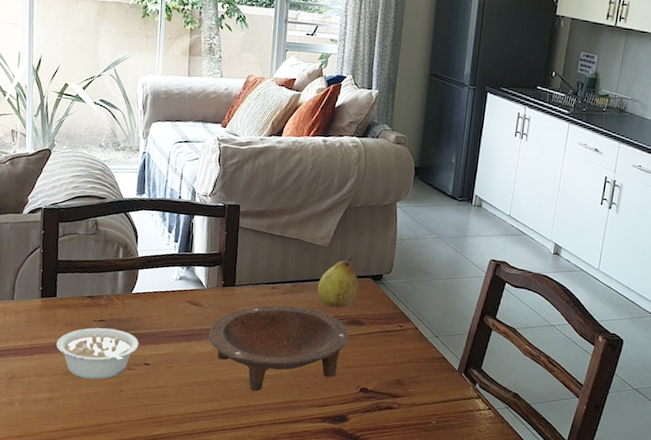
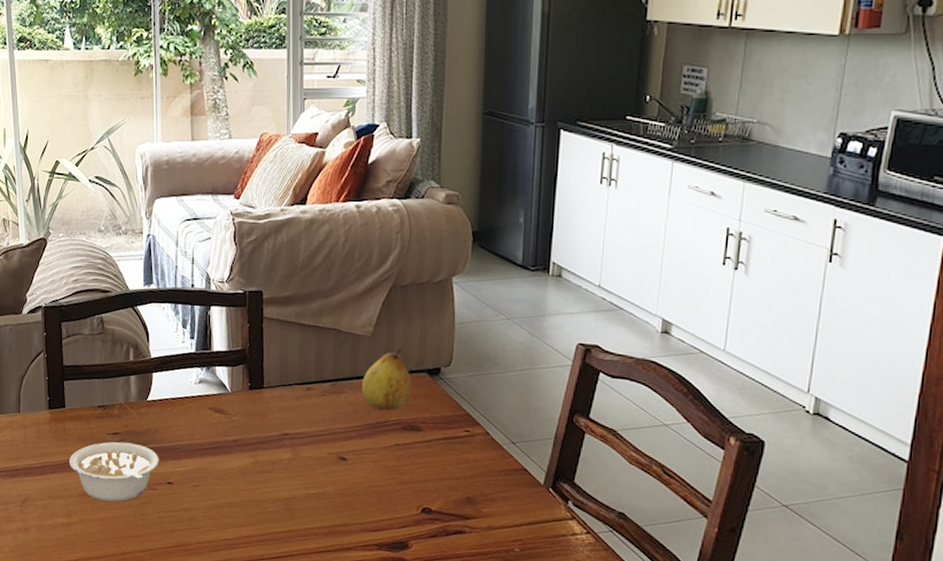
bowl: present [208,305,349,391] -> none [237,409,404,514]

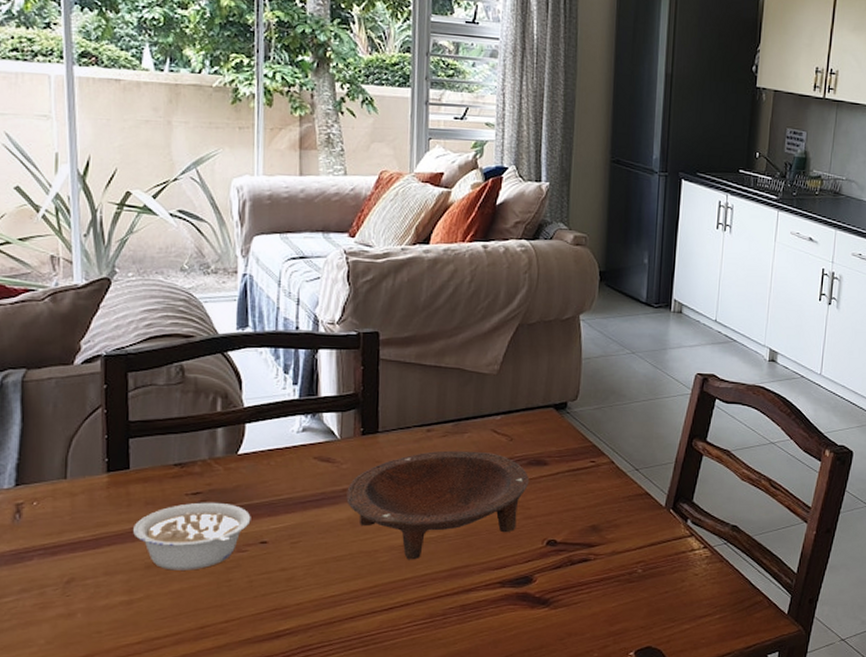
bowl: none [237,409,404,514] -> present [346,450,530,560]
fruit: present [362,348,412,411] -> none [486,385,538,448]

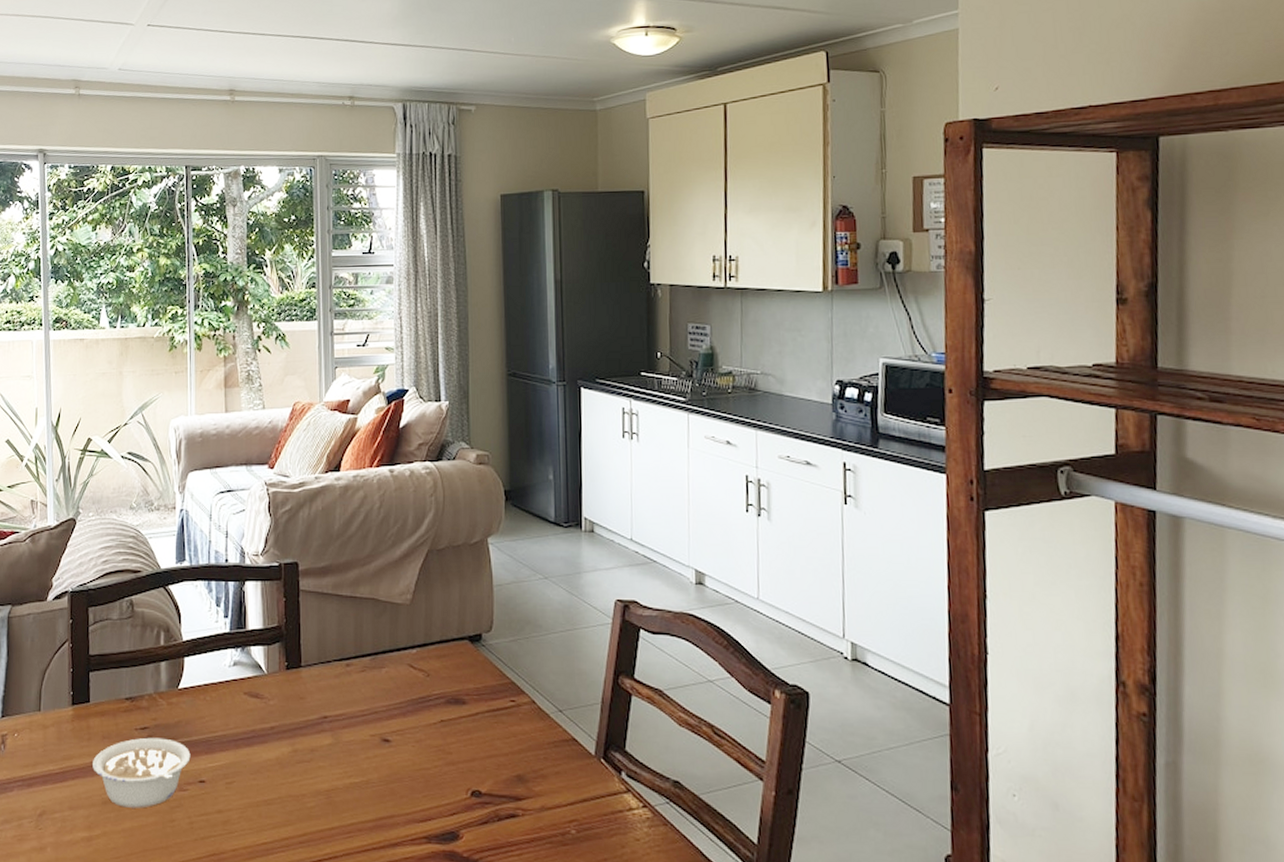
bowl: present [346,450,530,560] -> none [274,687,449,807]

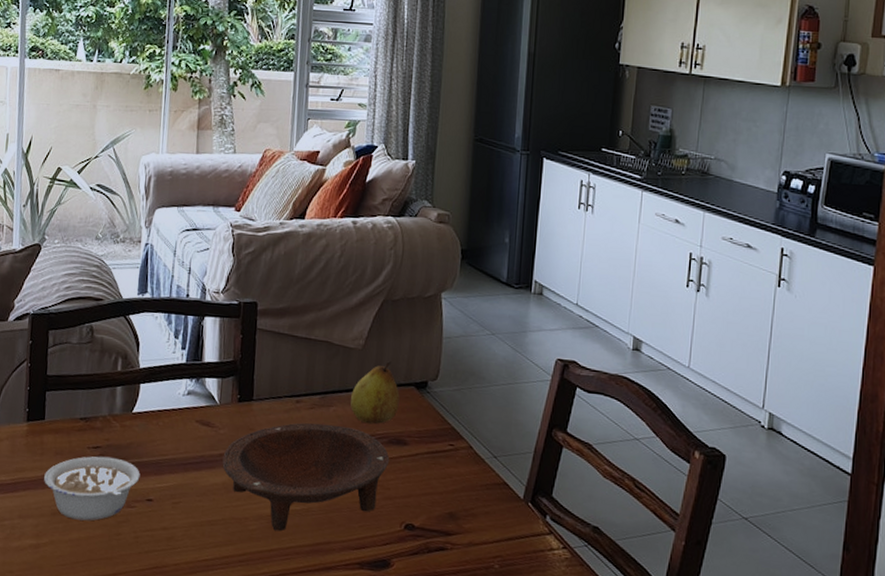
bowl: none [274,687,449,807] -> present [222,422,390,531]
fruit: none [403,615,454,684] -> present [350,361,400,424]

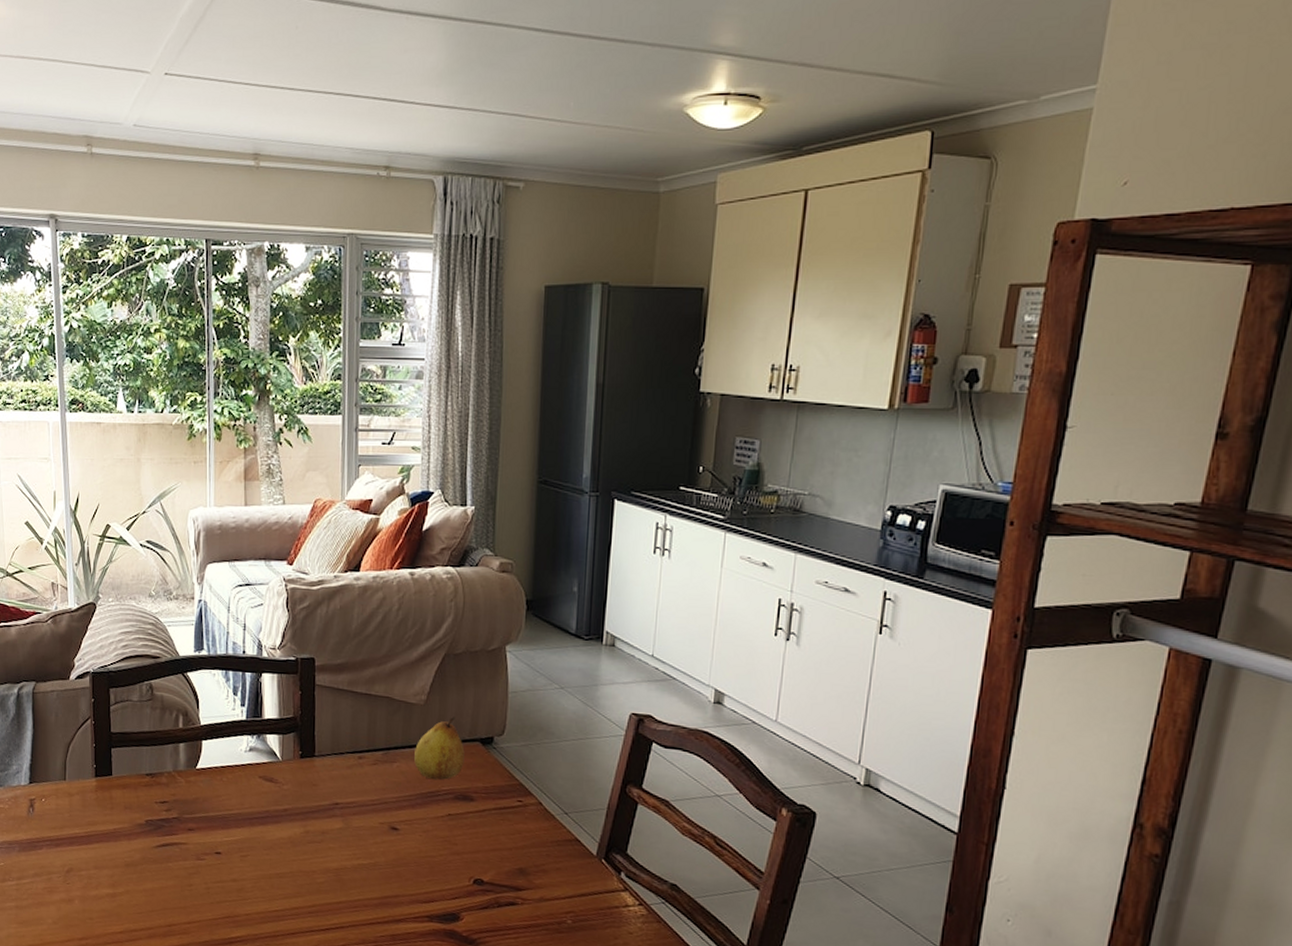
legume: present [43,456,140,521] -> none [114,810,208,873]
bowl: present [222,422,390,531] -> none [287,778,456,884]

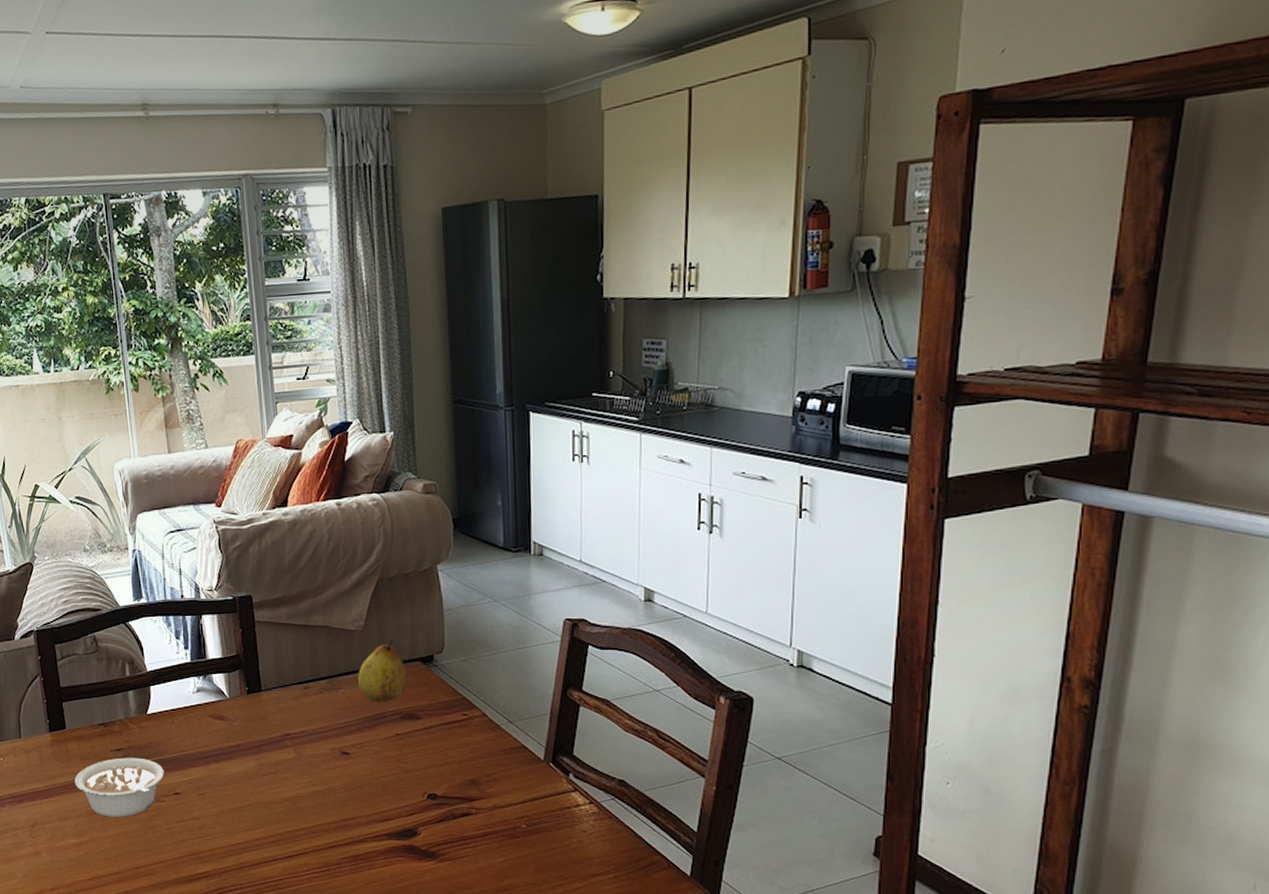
legume: none [114,810,208,873] -> present [74,757,164,818]

